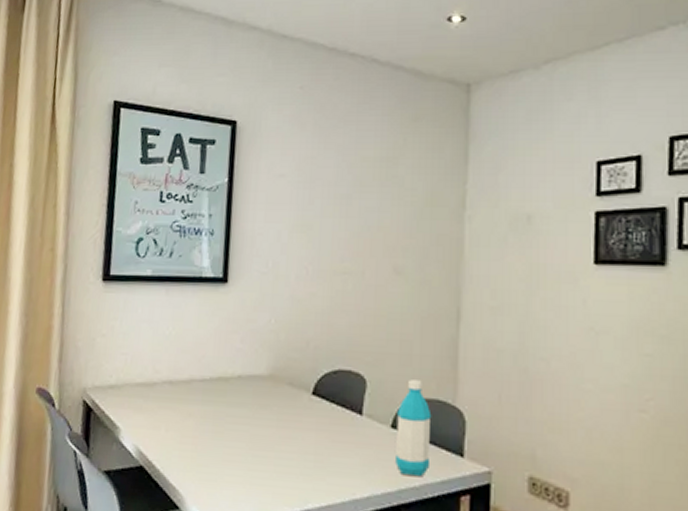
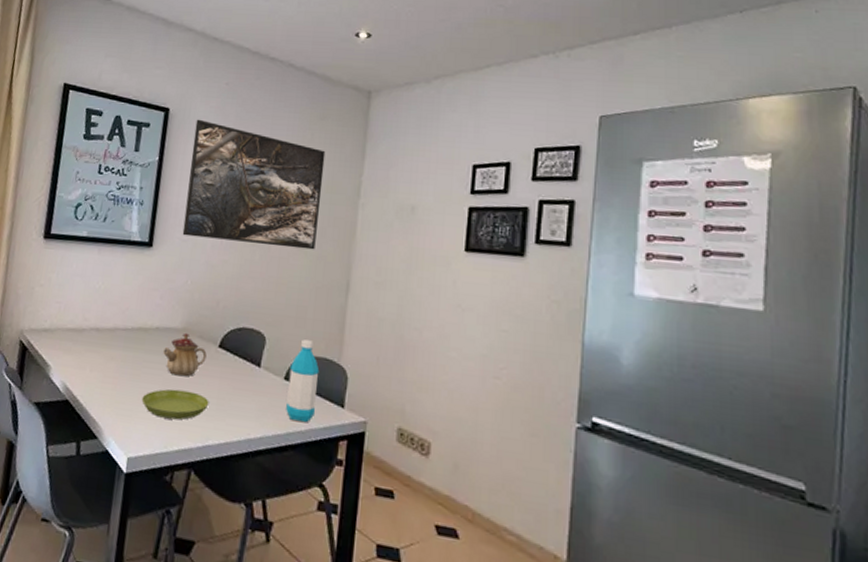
saucer: none [227,446,306,482] -> present [141,389,209,420]
teapot: none [248,380,299,431] -> present [163,332,207,377]
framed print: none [261,131,422,274] -> present [182,119,326,250]

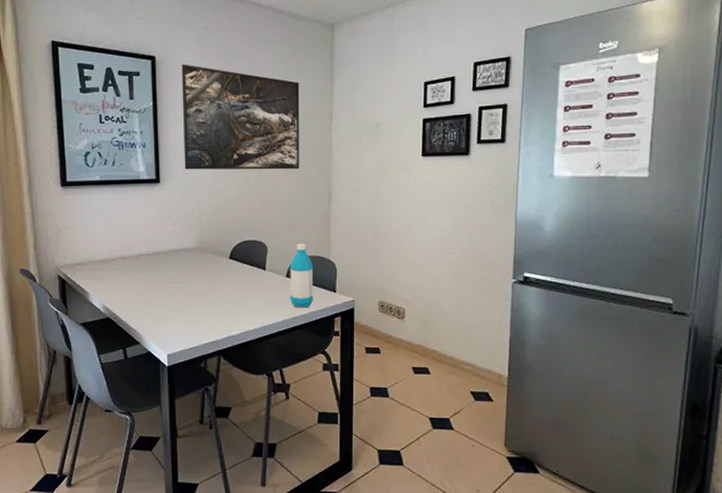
saucer: present [141,389,209,420] -> none [171,297,228,320]
teapot: present [163,332,207,377] -> none [183,251,220,286]

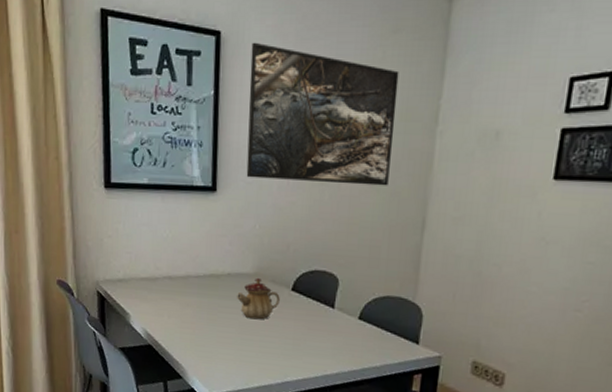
teapot: none [183,251,220,286] -> present [237,277,280,320]
water bottle: present [290,244,314,308] -> none [361,280,394,359]

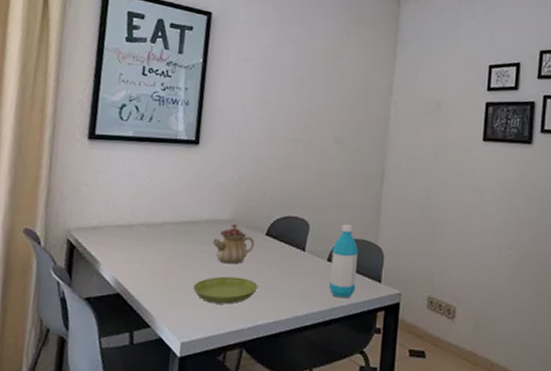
saucer: none [220,331,286,360] -> present [193,276,258,304]
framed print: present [246,42,399,186] -> none [228,23,361,143]
water bottle: none [361,280,394,359] -> present [329,224,359,299]

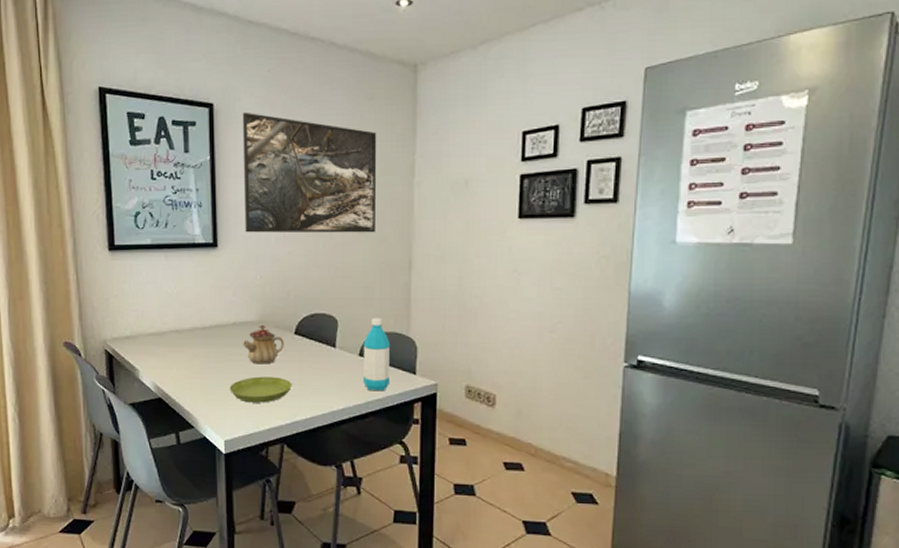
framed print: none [228,23,361,143] -> present [242,112,377,233]

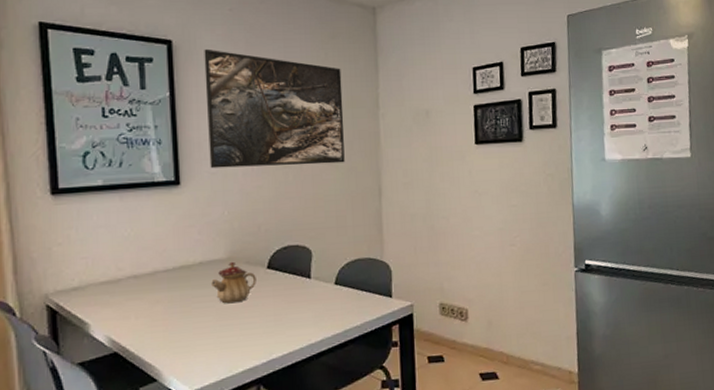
saucer: present [229,376,292,403] -> none [197,314,267,346]
water bottle: present [363,318,391,392] -> none [338,245,367,318]

